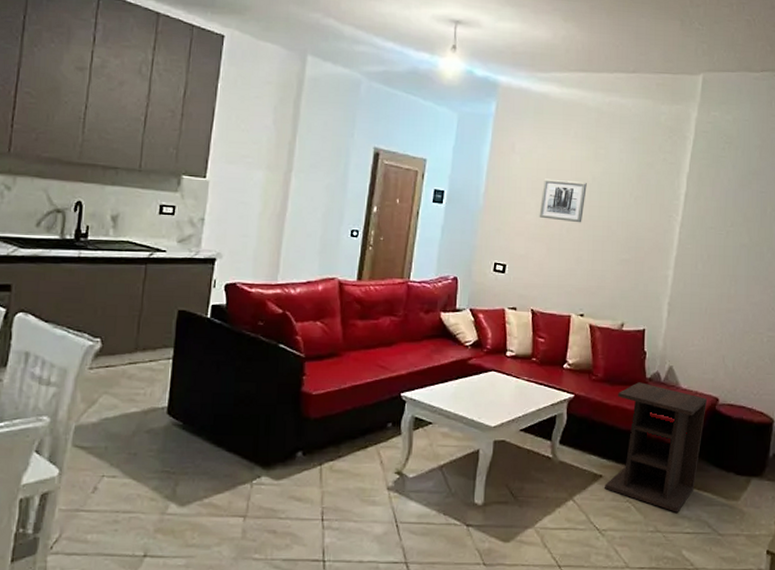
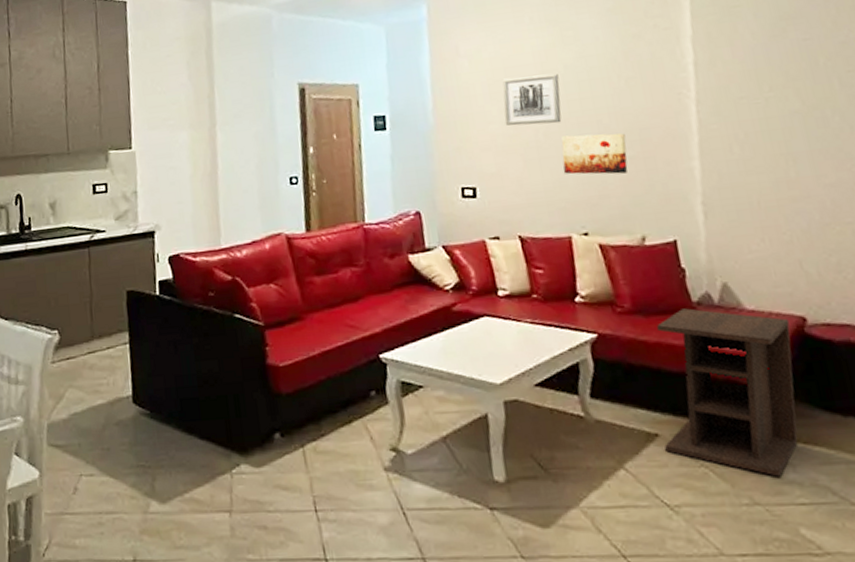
wall art: none [575,234,626,272] -> present [561,133,628,175]

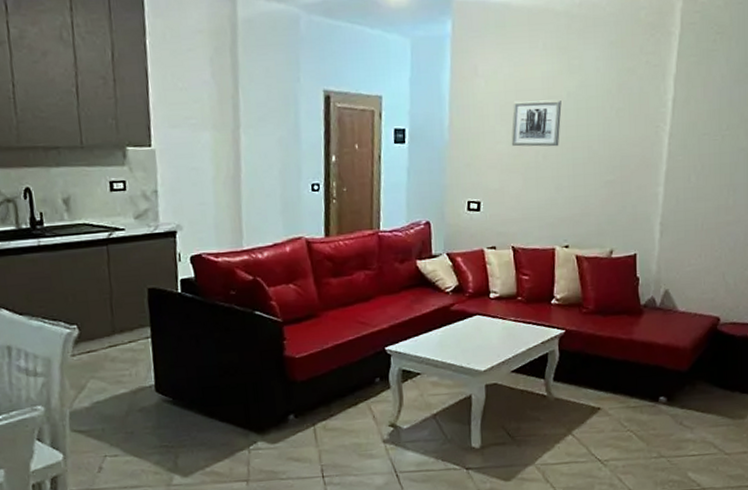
wall art: present [561,133,628,175] -> none [555,158,609,196]
nightstand: present [657,308,798,477] -> none [604,310,707,437]

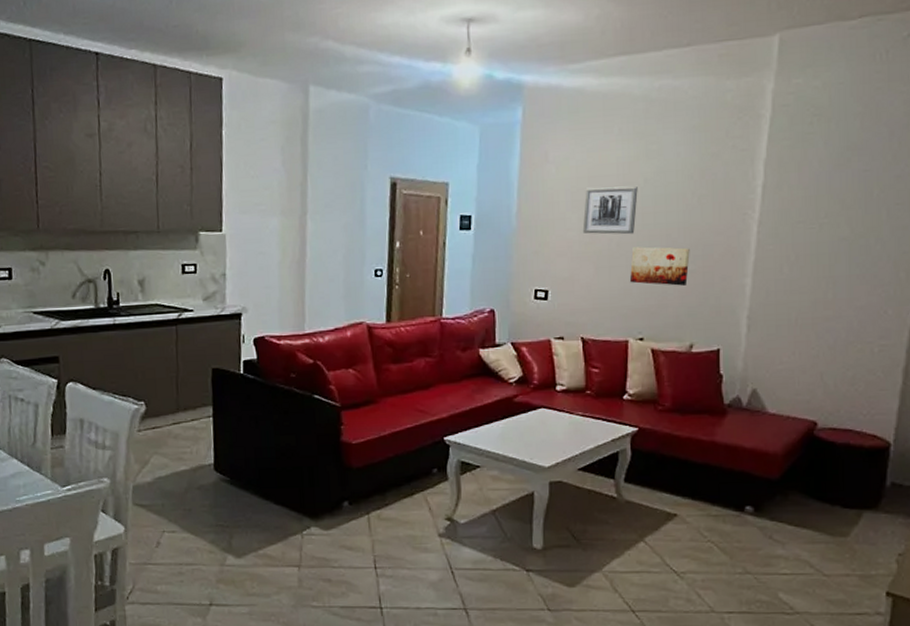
wall art: none [555,158,609,196] -> present [629,246,690,286]

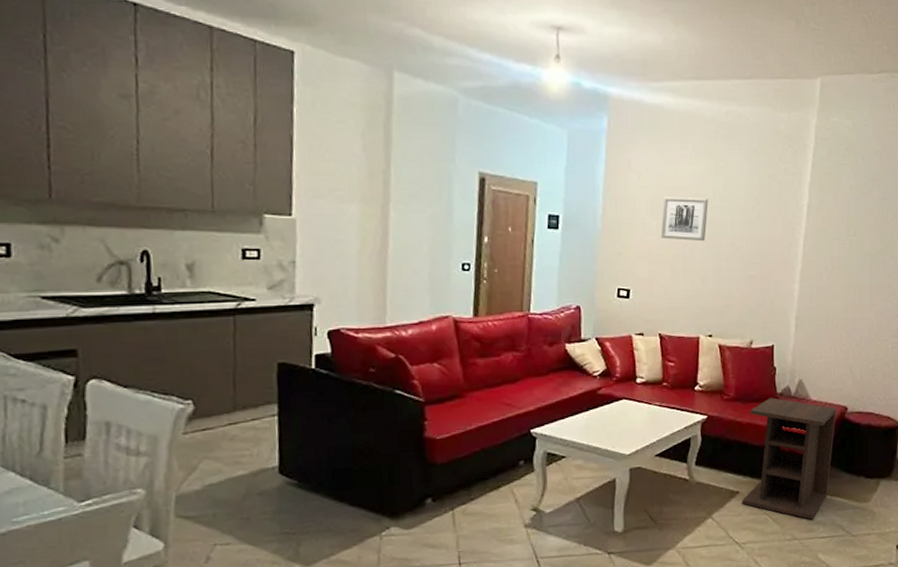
wall art: present [629,246,690,286] -> none [700,253,751,289]
nightstand: none [681,409,802,552] -> present [742,398,836,520]

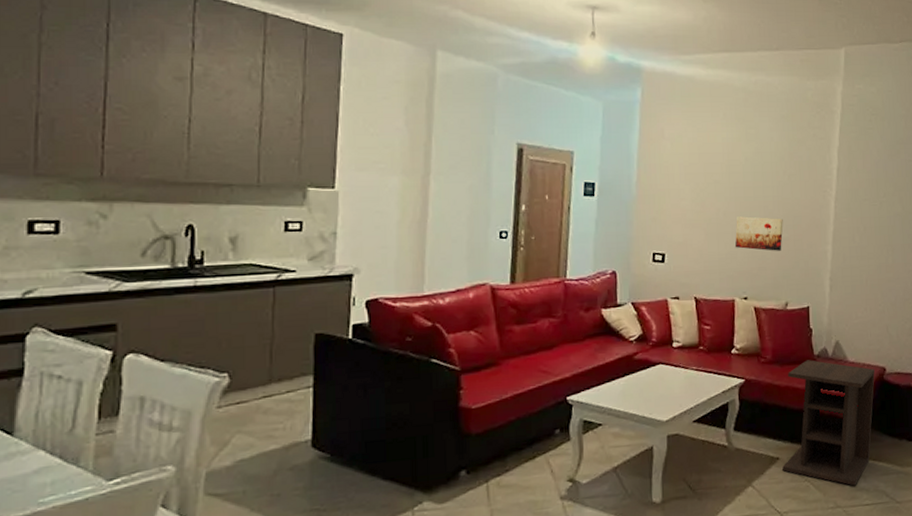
wall art: present [660,196,708,242] -> none [694,162,740,206]
wall art: none [700,253,751,289] -> present [734,216,783,251]

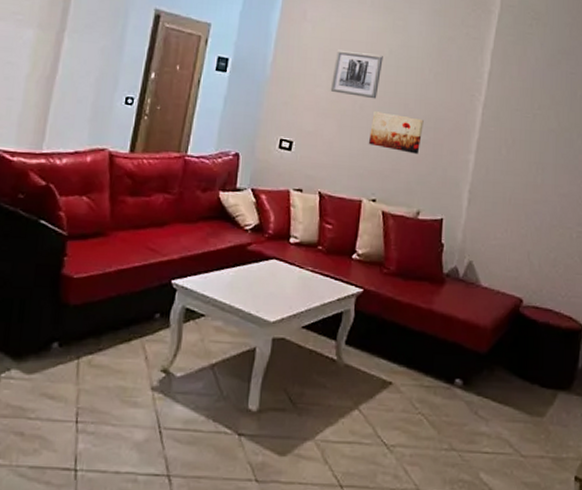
wall art: none [694,162,740,206] -> present [330,49,383,99]
nightstand: present [782,360,875,486] -> none [394,278,509,428]

